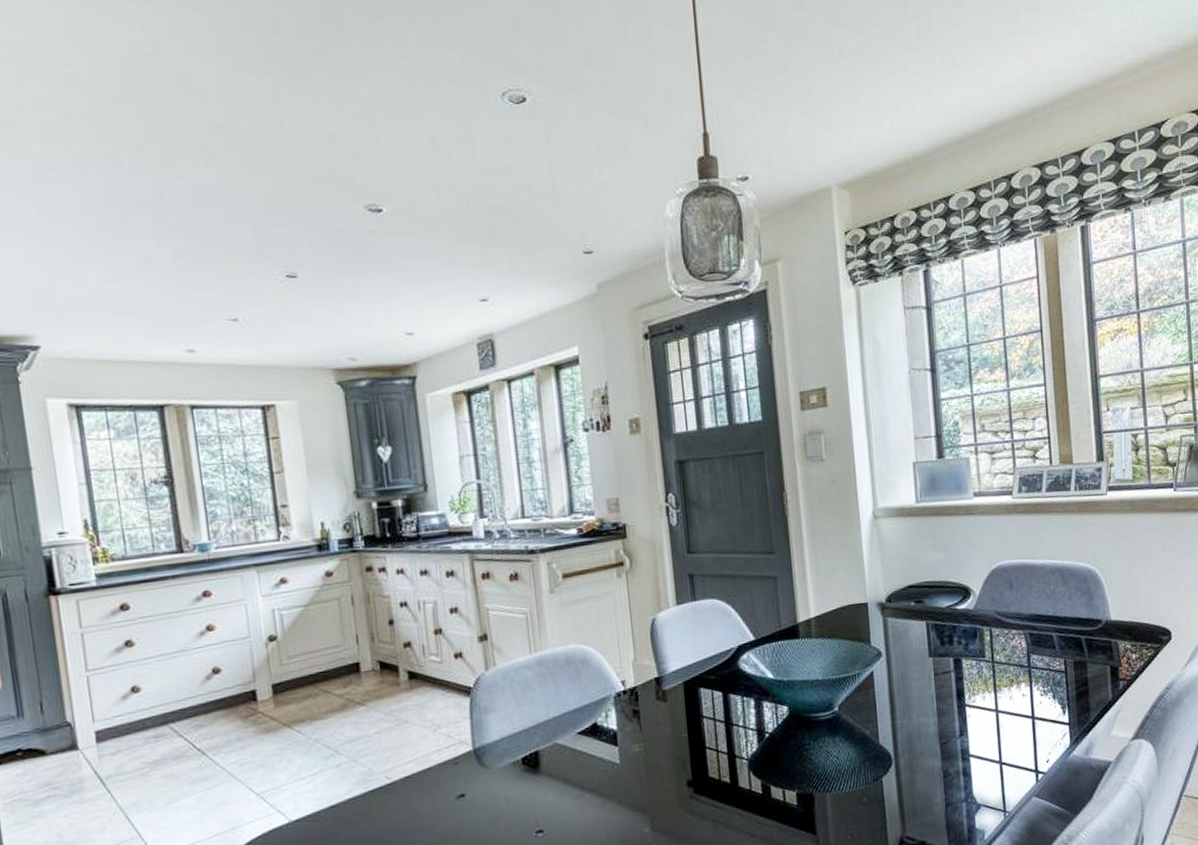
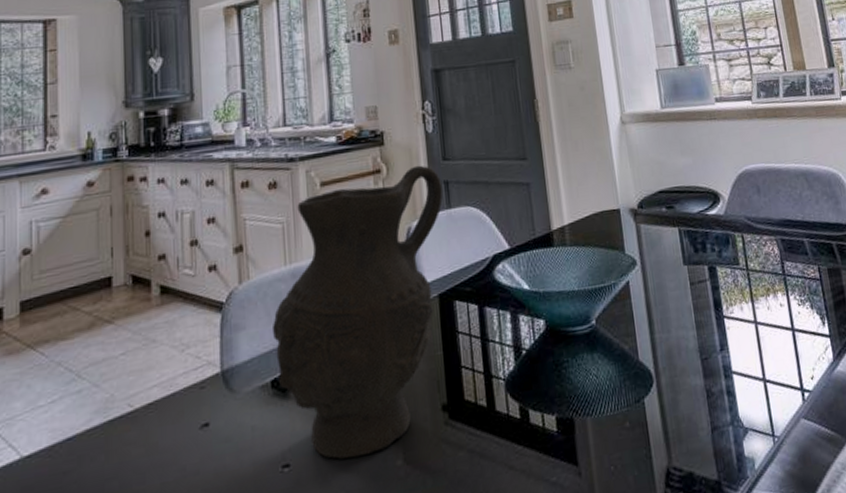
decorative vase: none [521,558,688,827] -> present [273,165,443,460]

